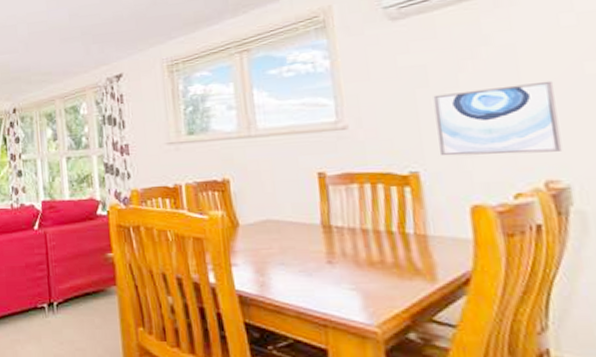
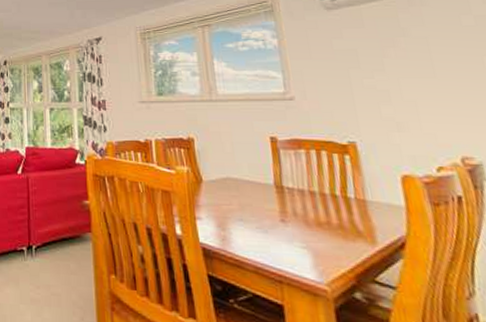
wall art: present [433,80,563,156] -> none [364,70,473,132]

